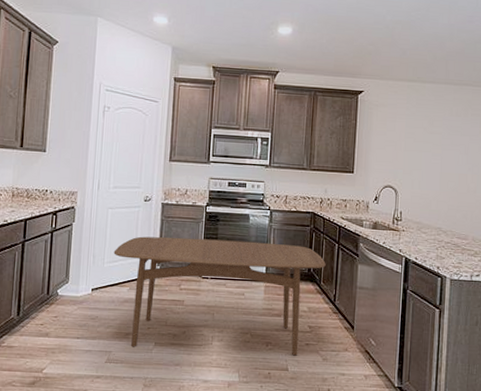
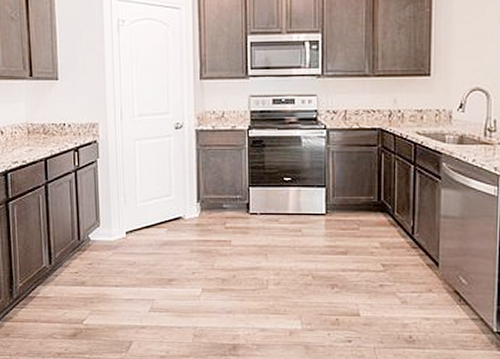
dining table: present [113,236,326,356] -> none [146,168,400,299]

